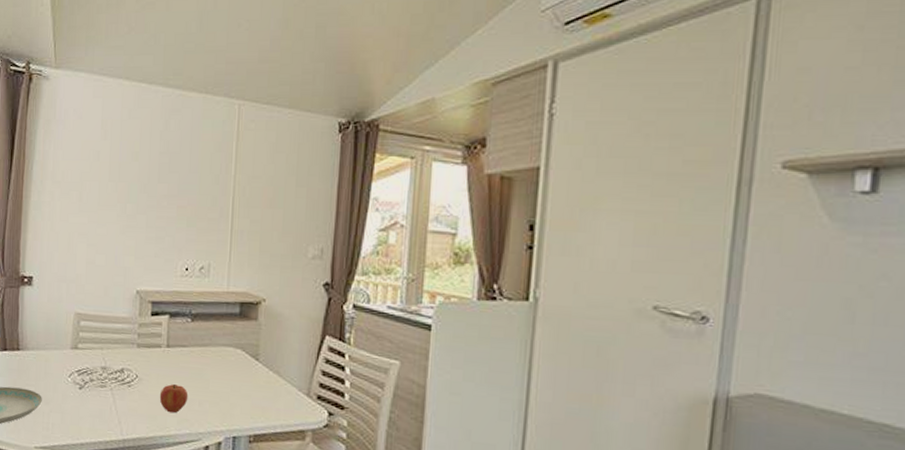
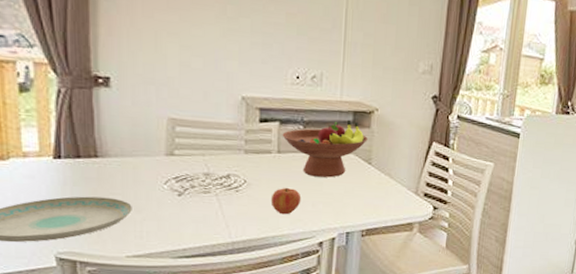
fruit bowl: none [171,311,255,375] -> present [282,119,368,178]

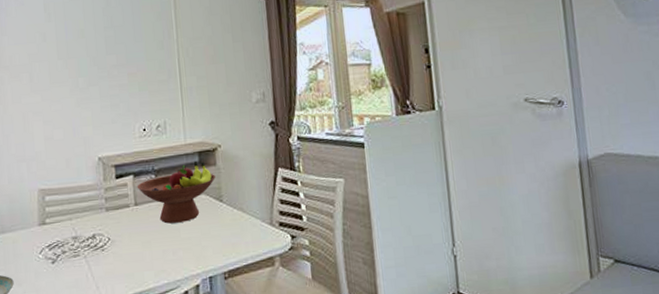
apple: present [270,188,302,215] -> none [134,239,162,268]

